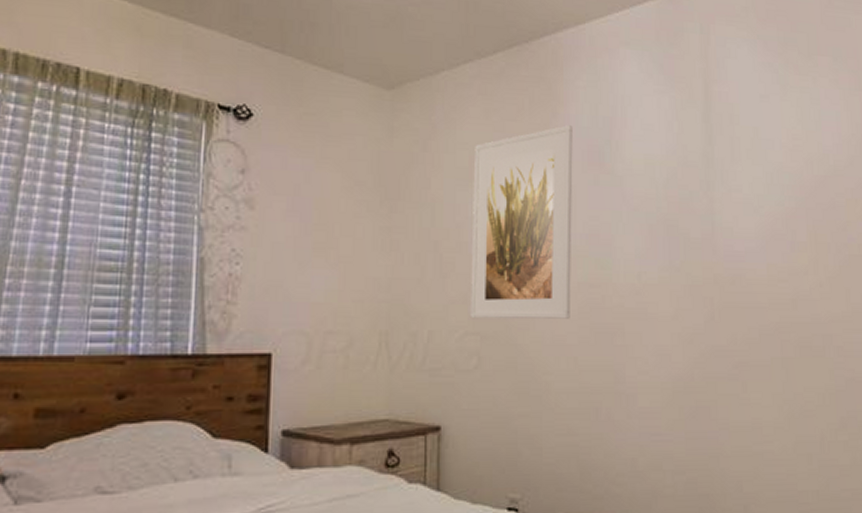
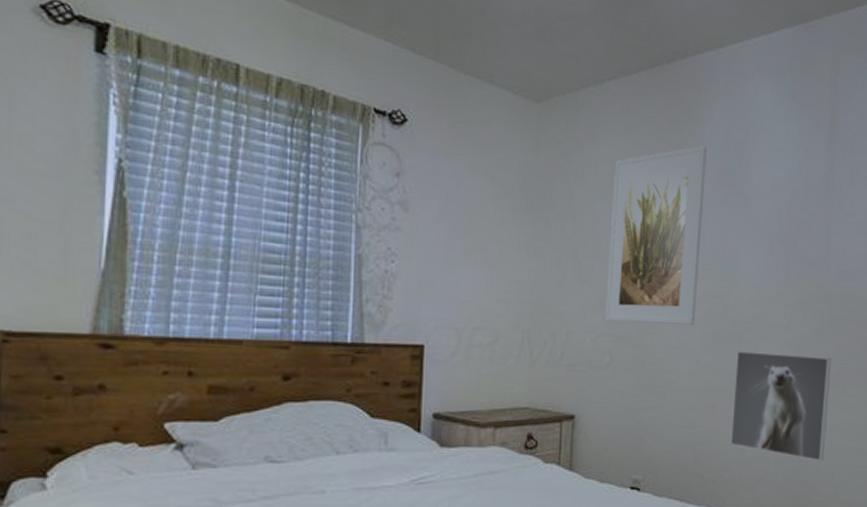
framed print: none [618,346,729,470] -> present [730,351,832,461]

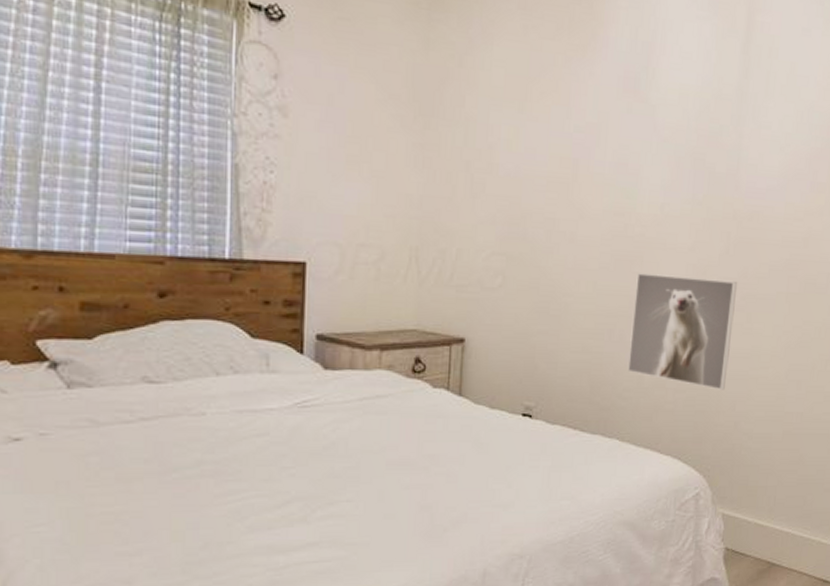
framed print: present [605,145,707,325] -> none [498,48,611,245]

